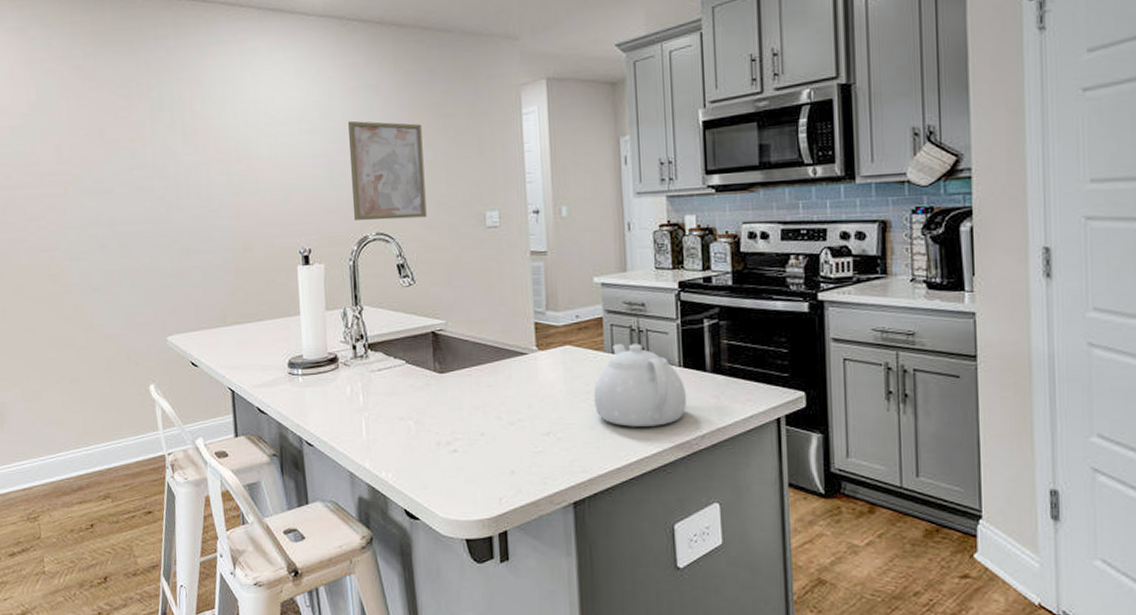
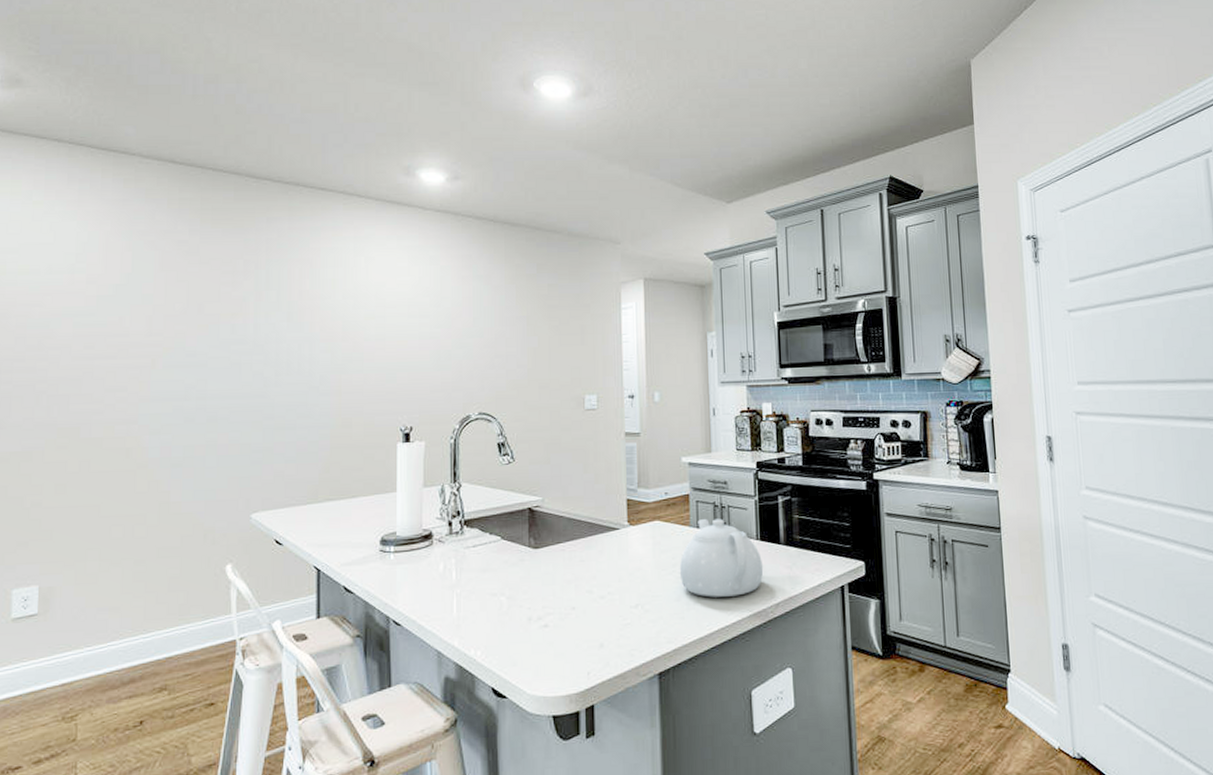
wall art: present [348,120,427,221] -> none [457,307,529,401]

